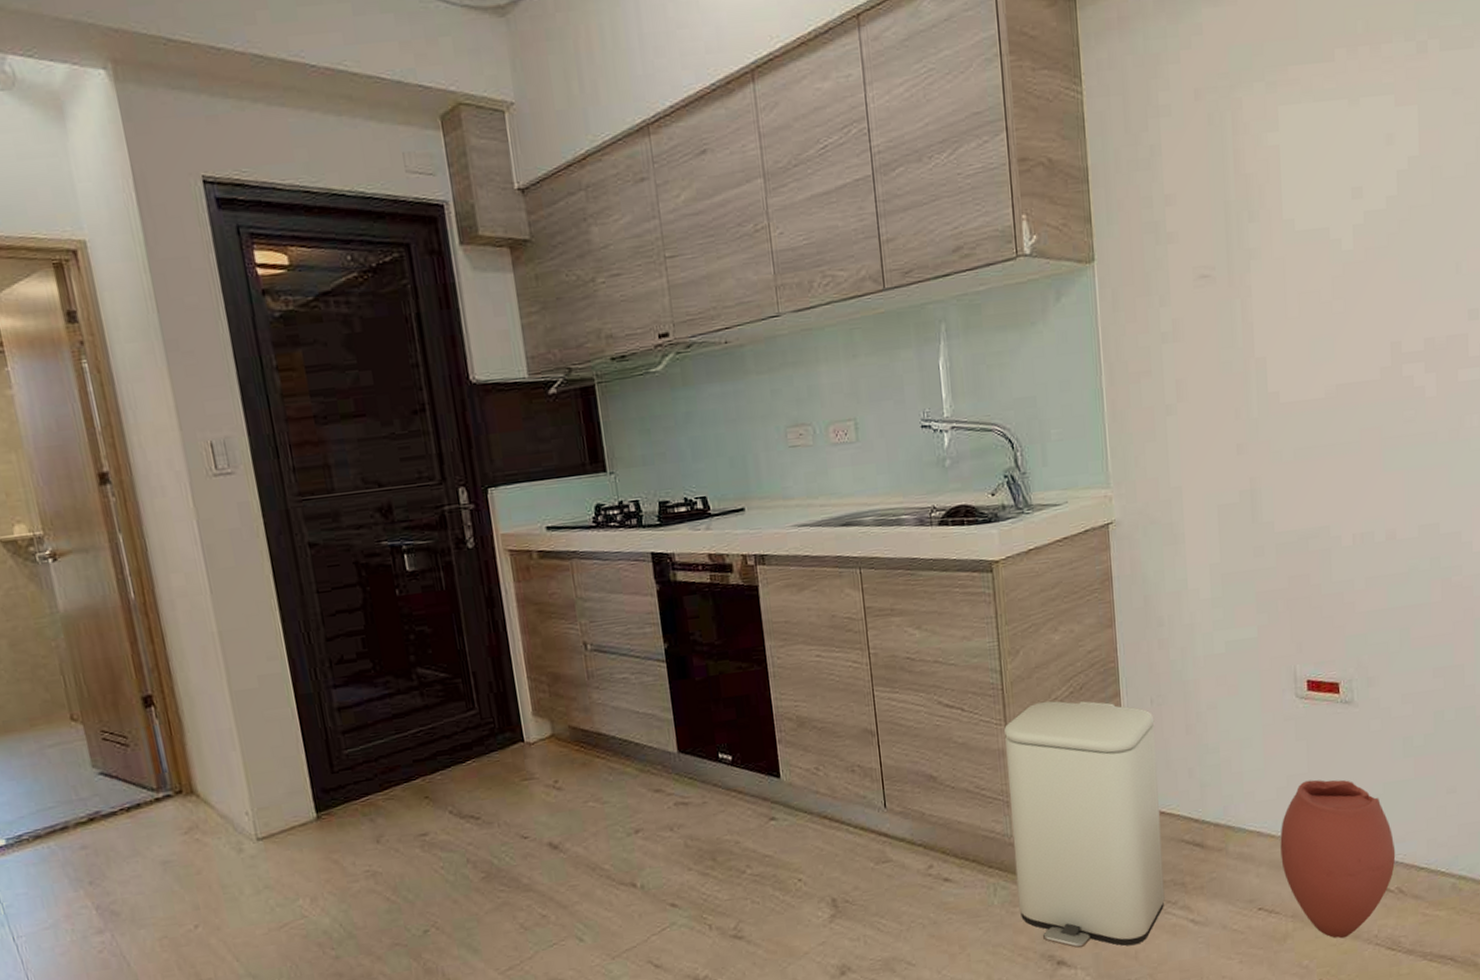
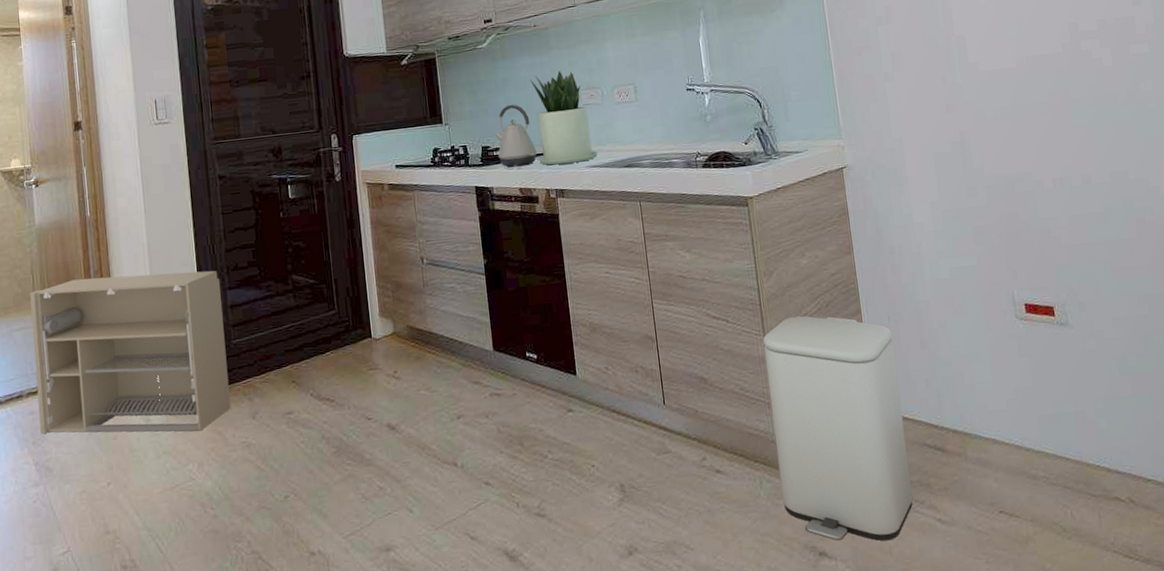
shoe rack: none [62,665,348,873] -> present [30,270,231,435]
kettle: none [676,446,731,528] -> present [495,104,537,167]
planter: none [720,401,809,525] -> present [530,70,599,165]
vase: present [1280,779,1396,939] -> none [1013,393,1123,544]

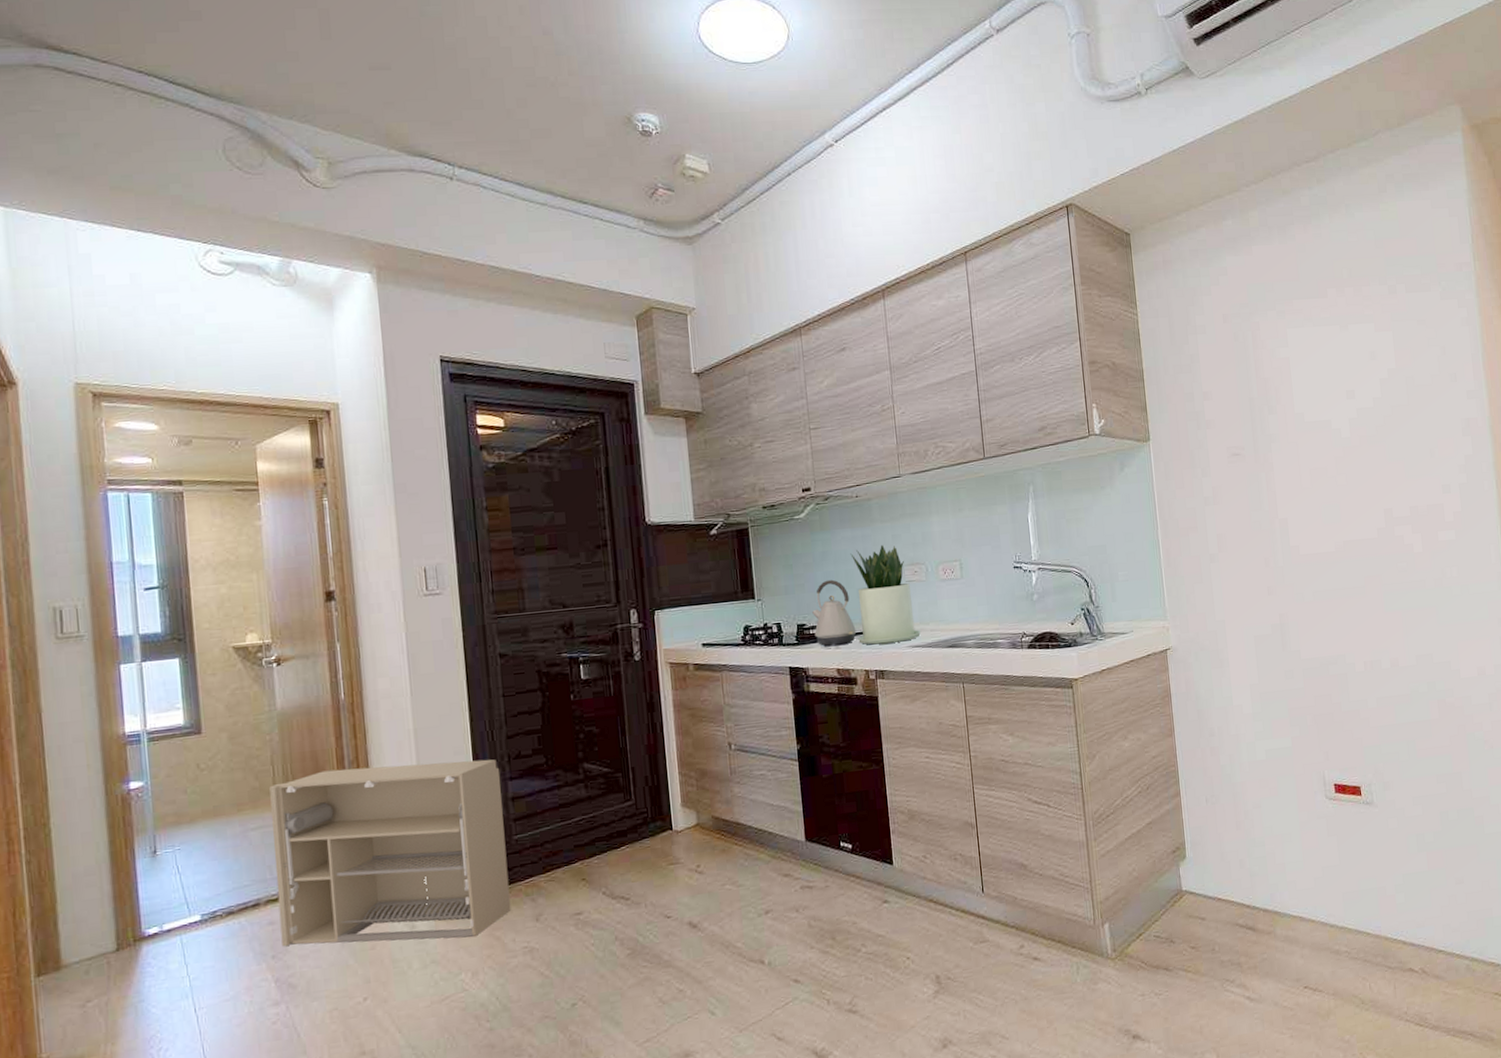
pedal bin: present [762,315,913,541] -> none [1083,799,1224,1023]

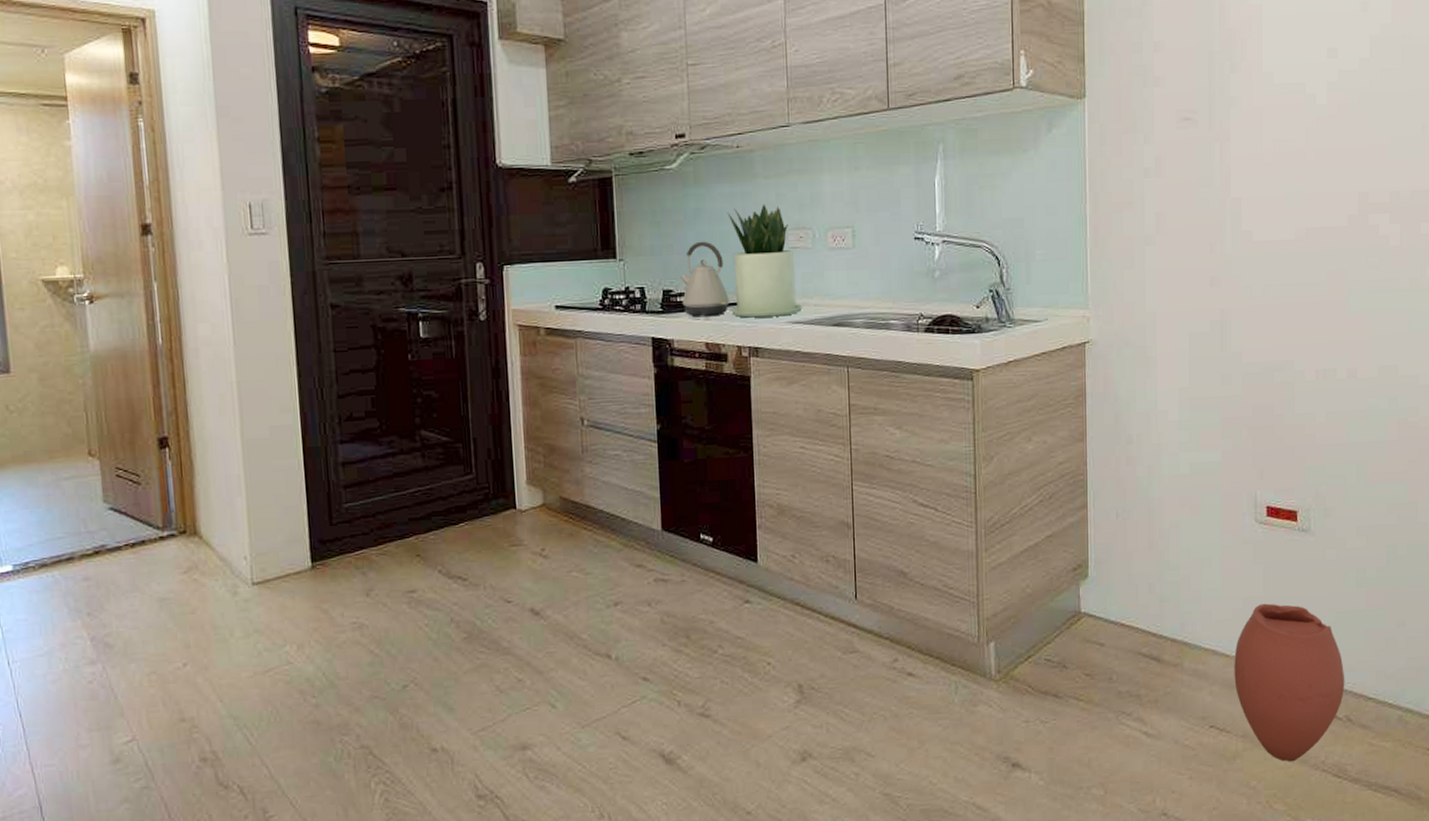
shoe rack: present [269,759,512,947] -> none [83,419,340,608]
vase: none [1319,871,1418,1015] -> present [1234,603,1345,762]

